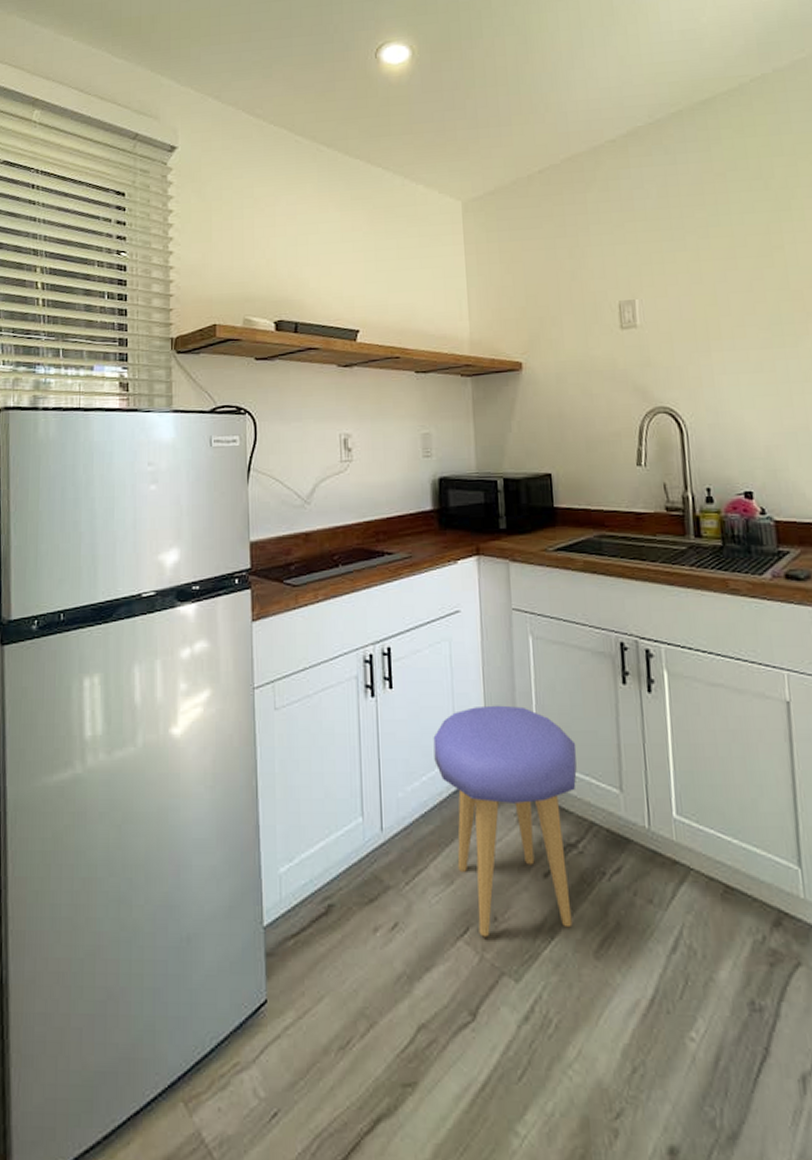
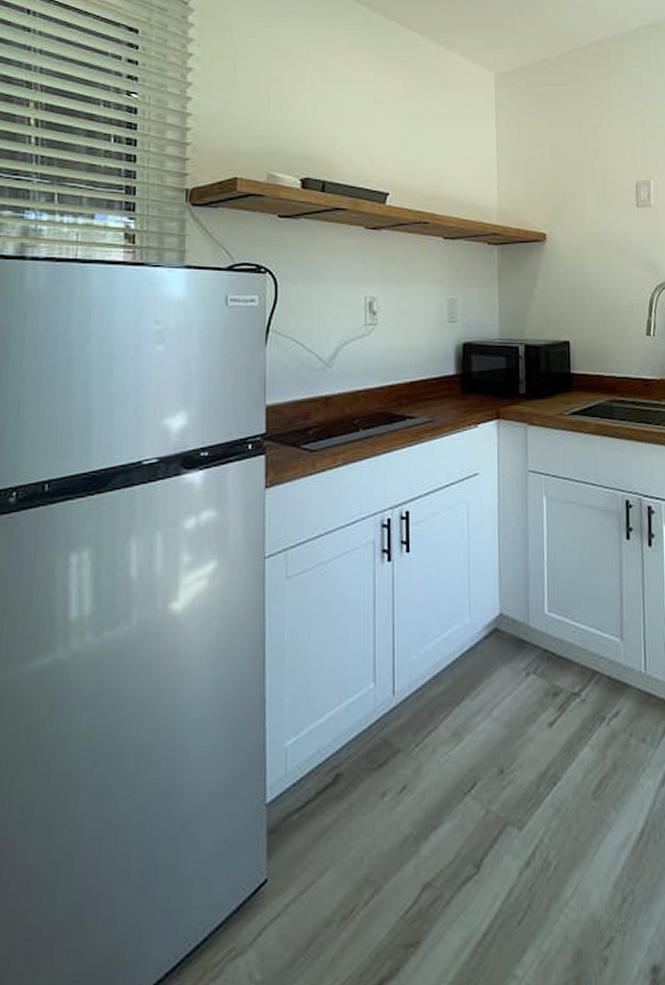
stool: present [433,705,577,937] -> none [448,564,583,790]

